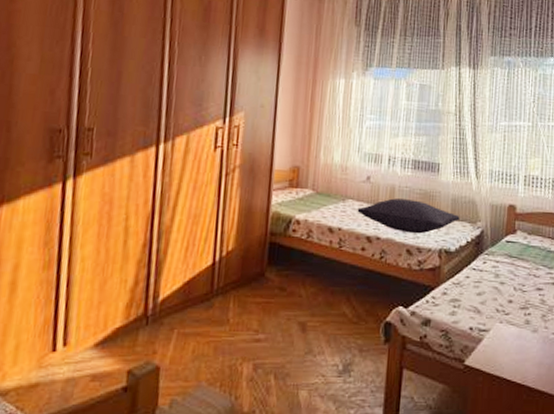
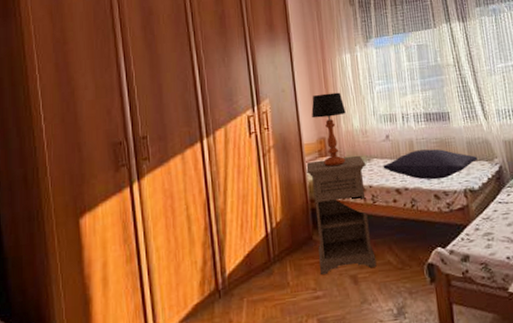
nightstand: none [266,190,340,317] -> present [306,155,377,274]
table lamp: none [289,117,328,201] -> present [311,92,346,167]

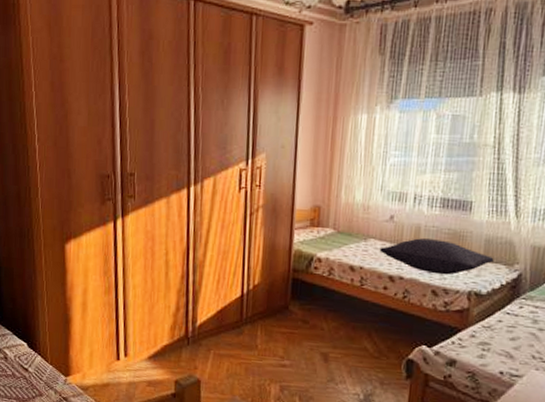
nightstand: present [306,155,377,274] -> none [290,229,361,350]
table lamp: present [311,92,346,167] -> none [310,156,350,240]

